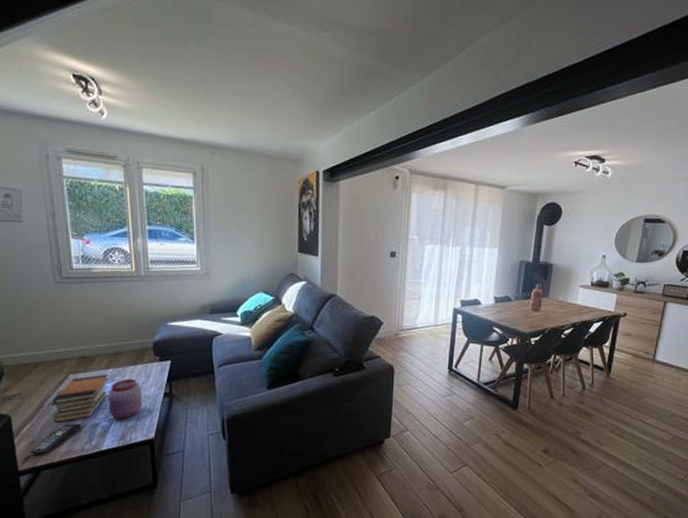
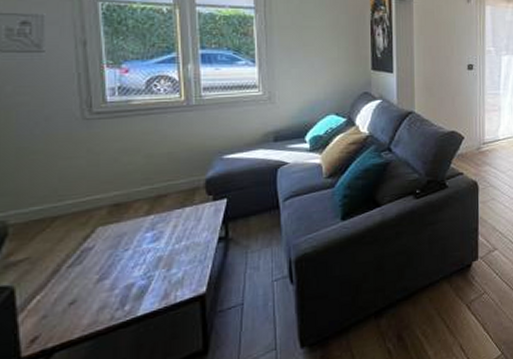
remote control: present [29,424,81,454] -> none [38,286,111,333]
book stack: present [51,374,109,422] -> none [71,222,149,289]
jar: present [108,378,143,420] -> none [147,224,191,276]

